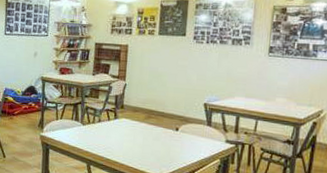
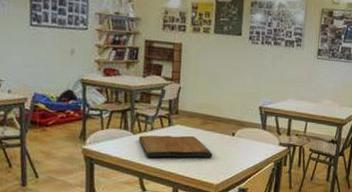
religious icon: none [87,126,156,150] -> present [138,135,213,158]

